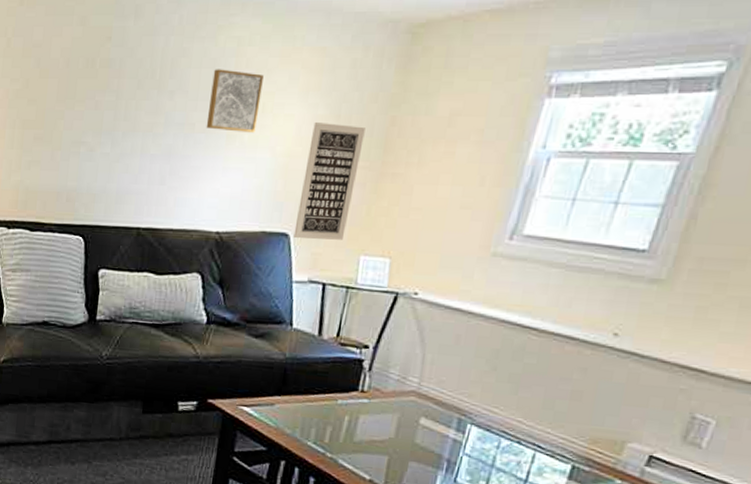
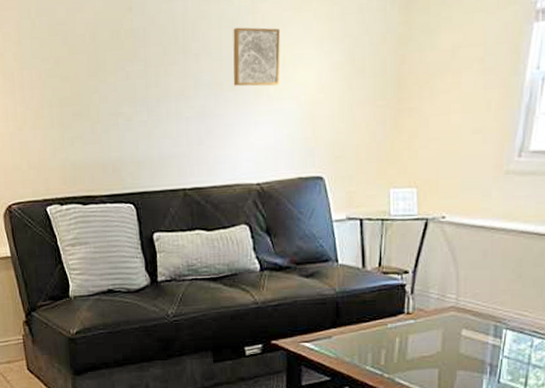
wall art: present [293,122,365,240] -> none [328,67,379,180]

